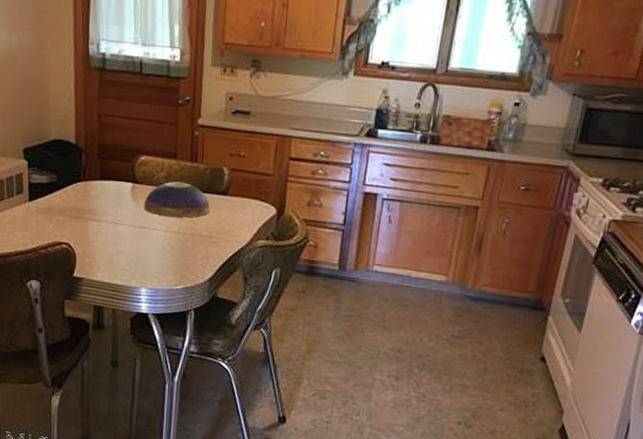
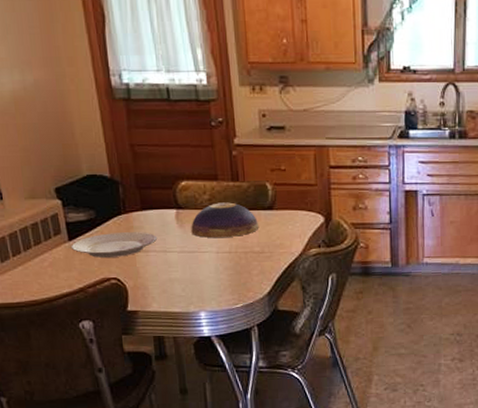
plate: none [30,198,112,223] -> present [70,232,158,258]

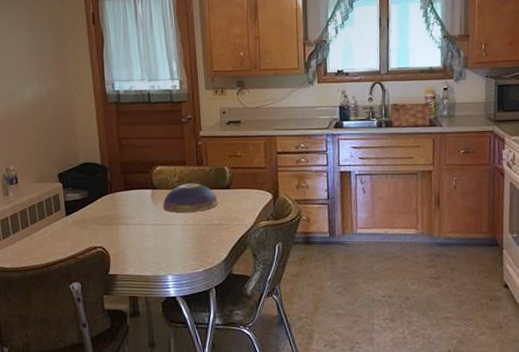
plate: present [70,232,158,258] -> none [67,208,136,230]

